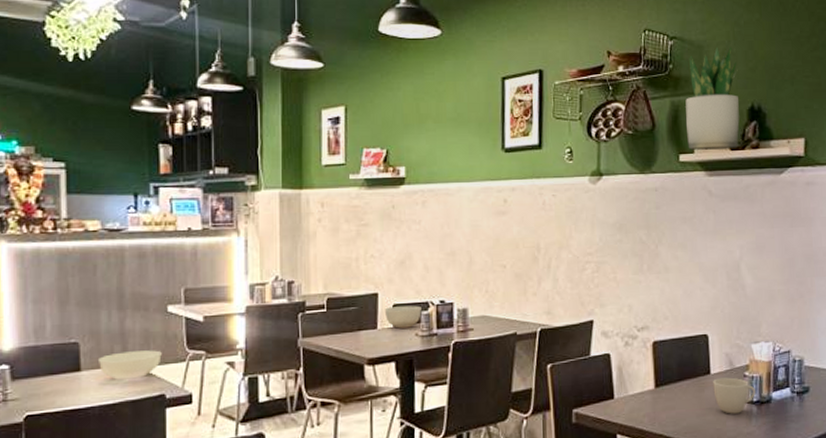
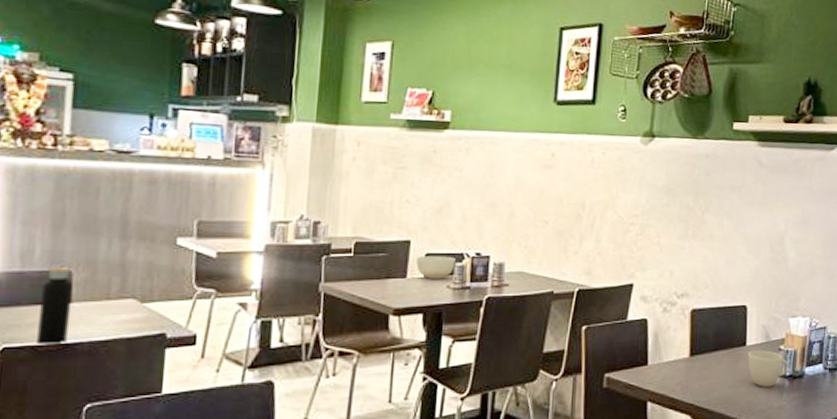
water bottle: none [54,333,82,412] -> present [37,260,74,345]
bowl: present [97,350,162,381] -> none [91,284,166,316]
planter: present [685,47,740,150] -> none [742,18,798,122]

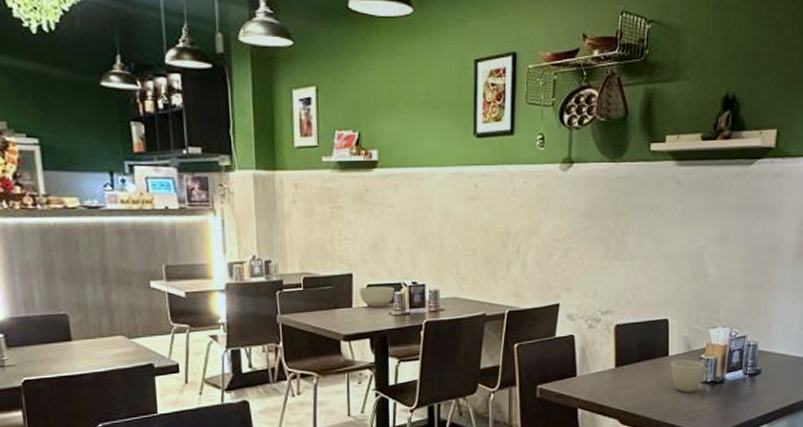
water bottle: present [37,260,74,345] -> none [46,305,74,377]

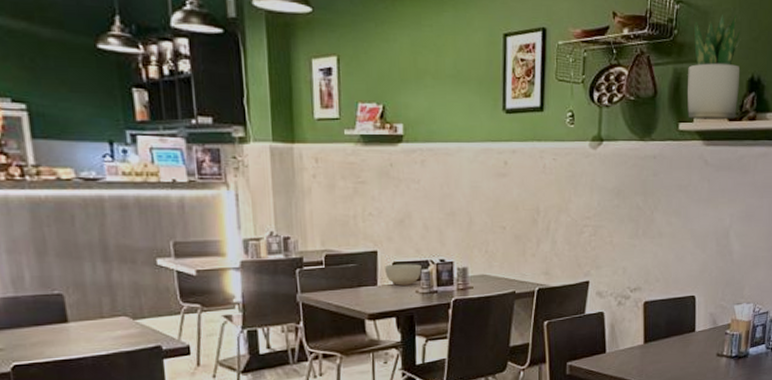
planter: none [659,32,715,139] -> present [687,14,741,120]
cup: present [670,359,710,393] -> none [697,335,735,367]

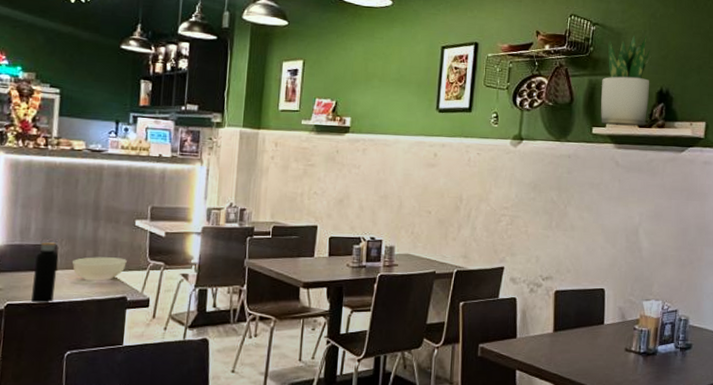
water bottle: none [38,284,71,362] -> present [31,236,59,304]
bowl: none [85,303,155,333] -> present [71,257,127,282]
bowl: present [385,264,422,286] -> none [322,239,354,259]

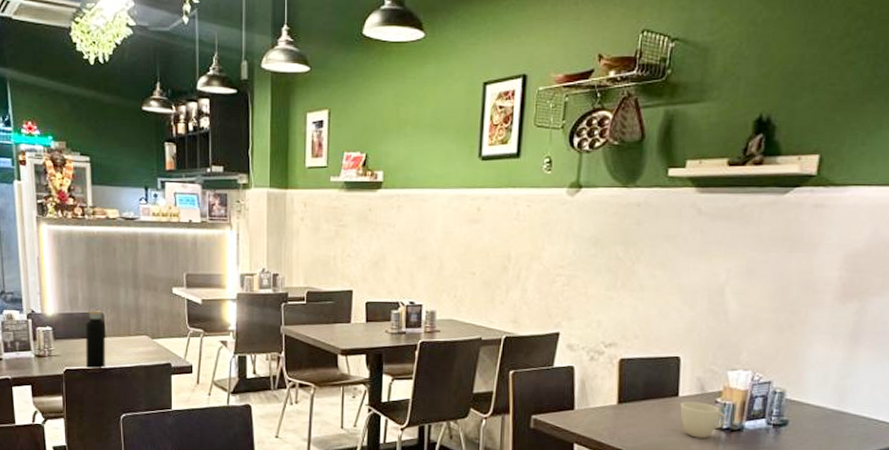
bowl: present [71,257,127,282] -> none [118,324,168,349]
planter: present [601,35,651,127] -> none [679,49,748,165]
cup: none [605,328,643,362] -> present [680,401,726,438]

